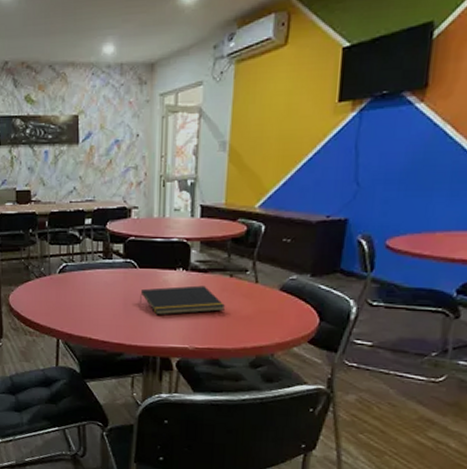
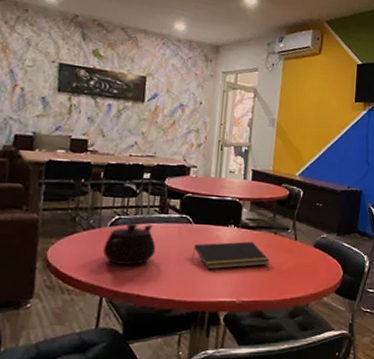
teapot: none [56,270,103,310] -> present [103,223,156,265]

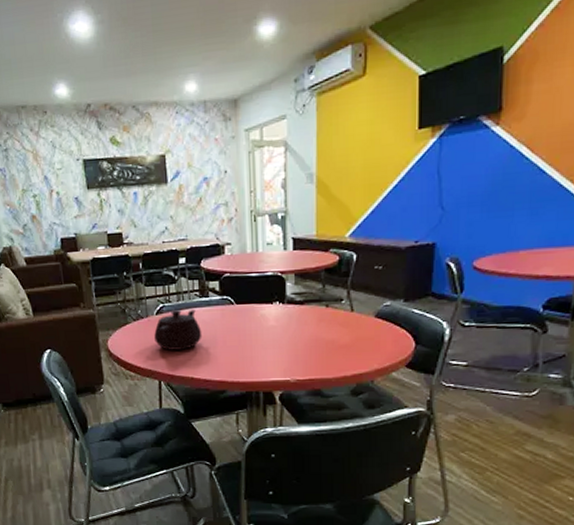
notepad: present [193,241,270,270] -> none [239,317,324,350]

